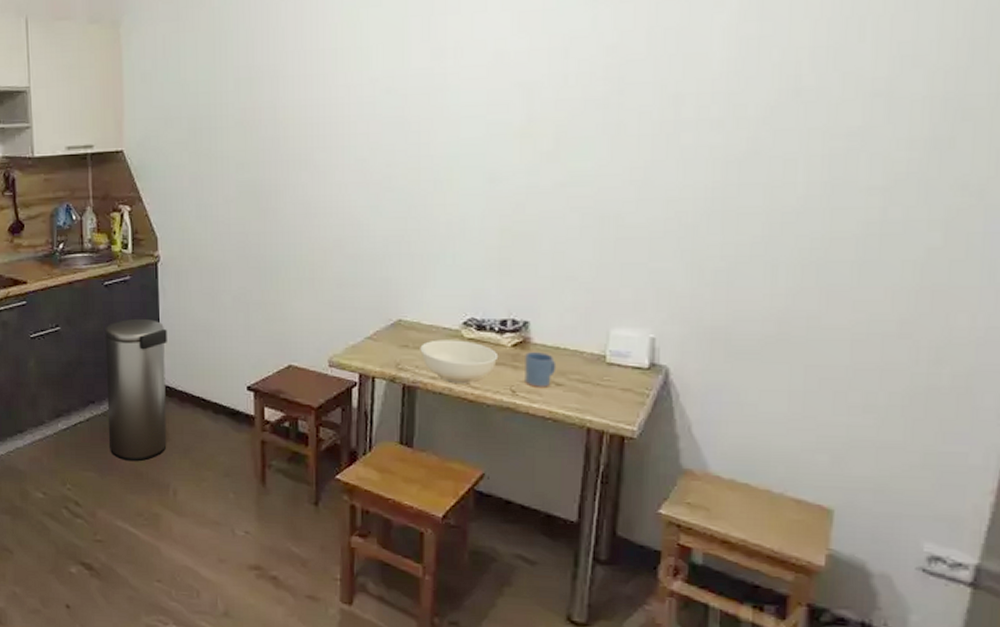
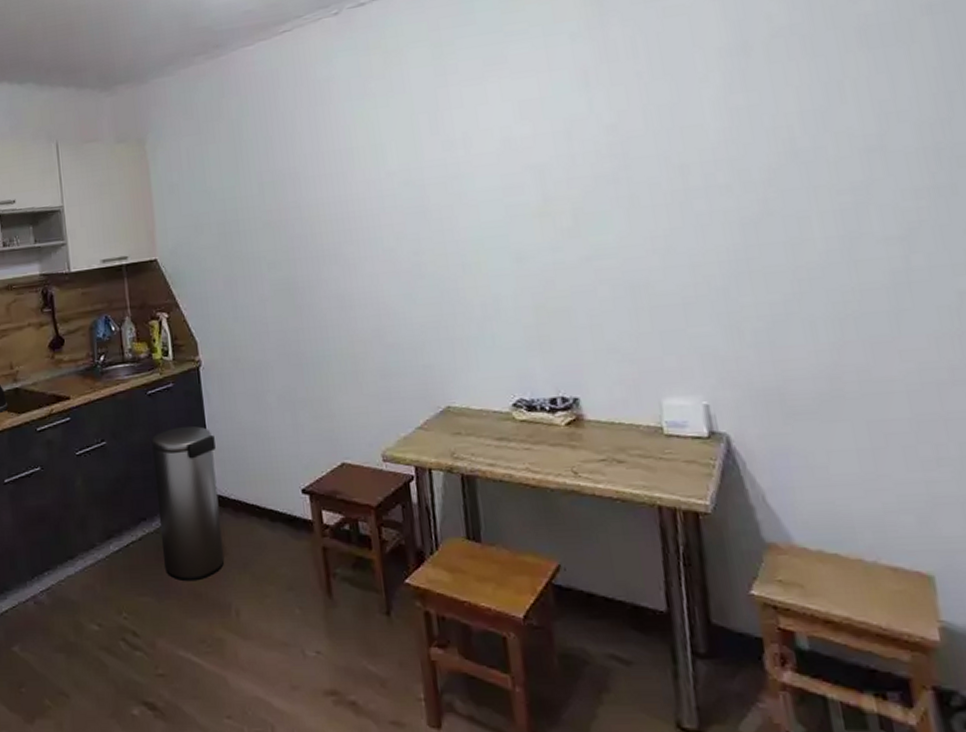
bowl: present [420,340,499,383] -> none [473,422,554,469]
mug: present [525,352,557,387] -> none [580,429,615,466]

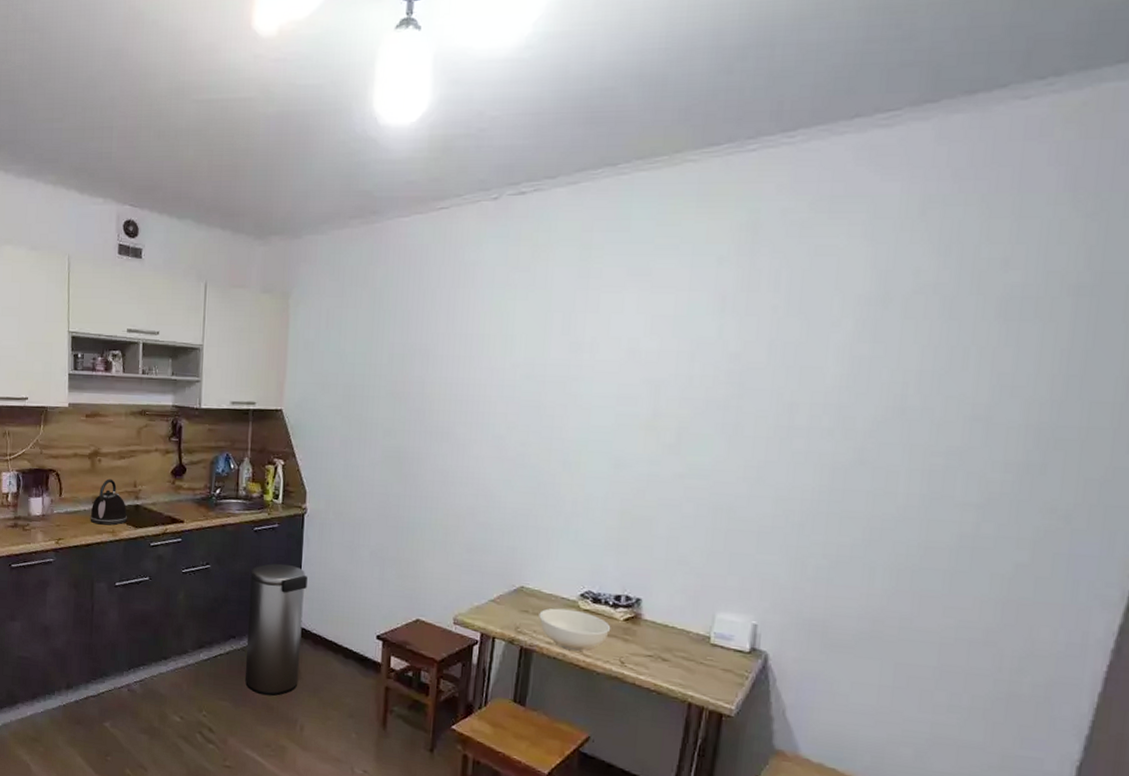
bowl: none [473,422,554,469] -> present [539,608,611,651]

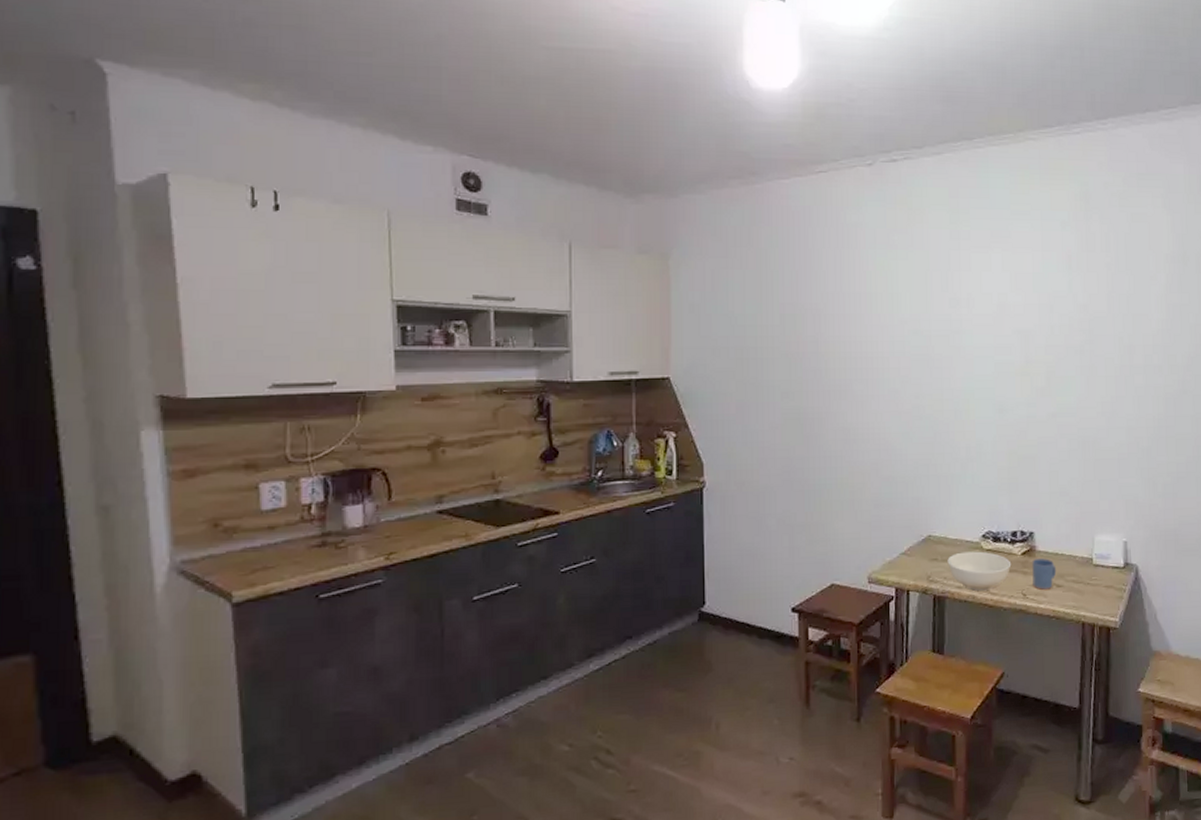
kettle: present [90,478,127,526] -> none [433,472,484,529]
pedal bin: present [245,563,308,696] -> none [645,545,712,698]
mug: none [633,627,664,662] -> present [1032,558,1057,590]

